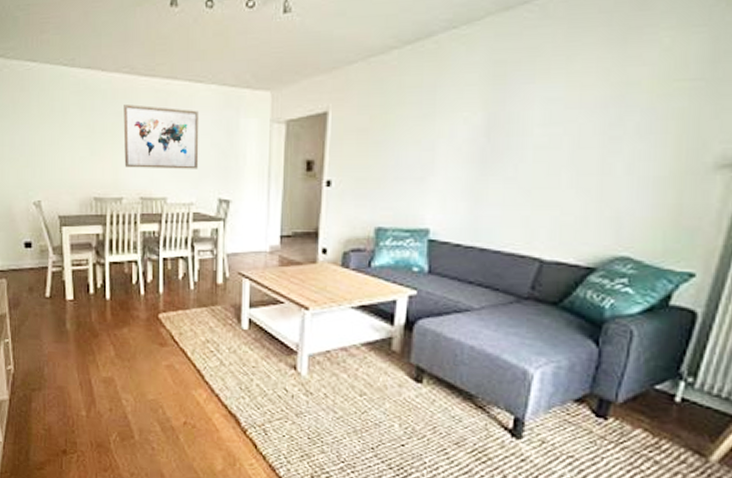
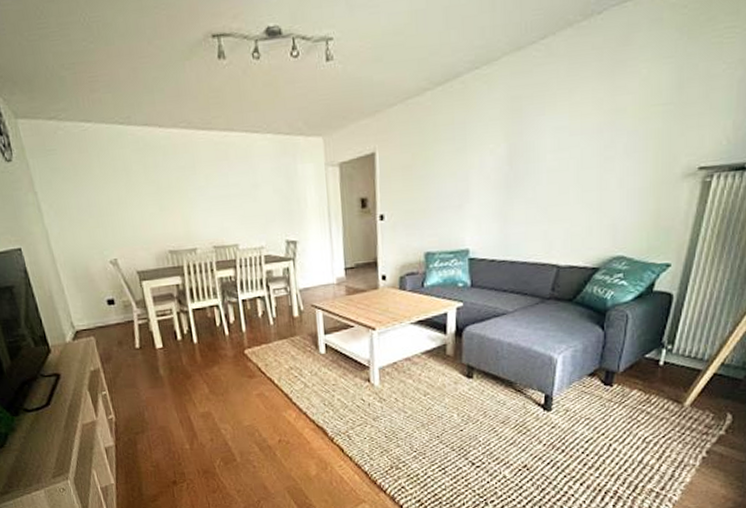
wall art: present [123,104,200,169] -> none [185,158,265,220]

